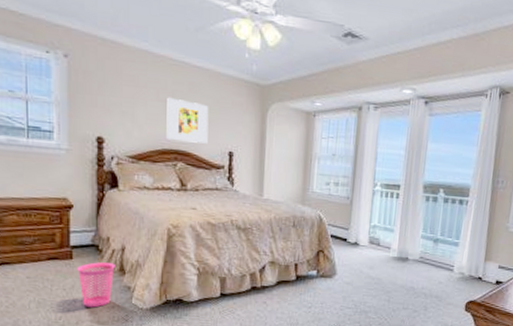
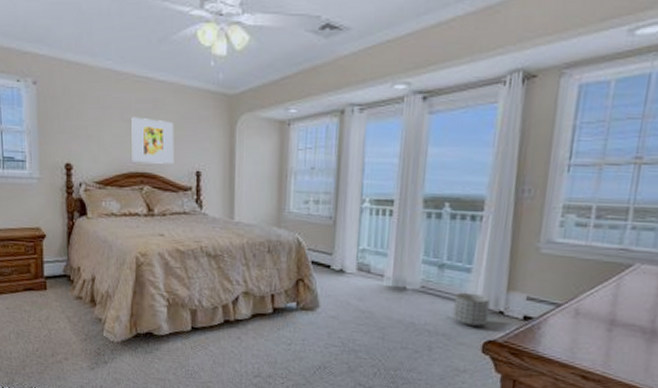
waste basket: present [77,262,115,308] -> none [51,293,86,340]
planter: none [444,262,472,290] -> present [453,292,490,327]

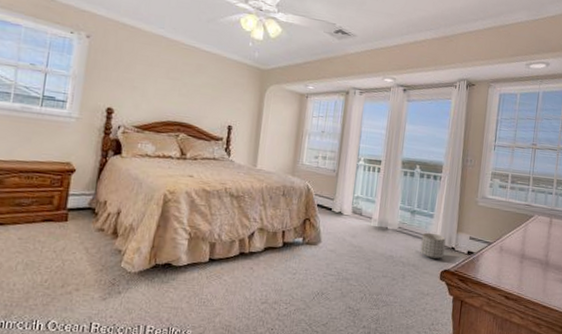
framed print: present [132,116,174,164] -> none [172,76,213,118]

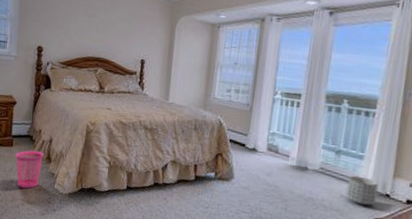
waste basket: none [70,225,109,271] -> present [15,150,44,189]

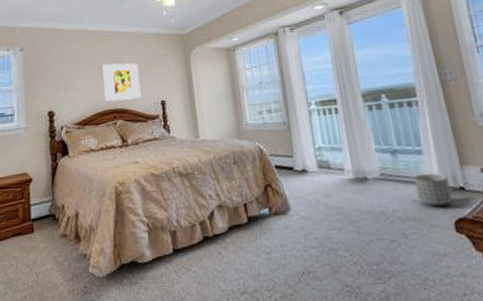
waste basket: present [15,150,44,189] -> none [38,231,71,283]
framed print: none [90,13,127,53] -> present [102,63,141,102]

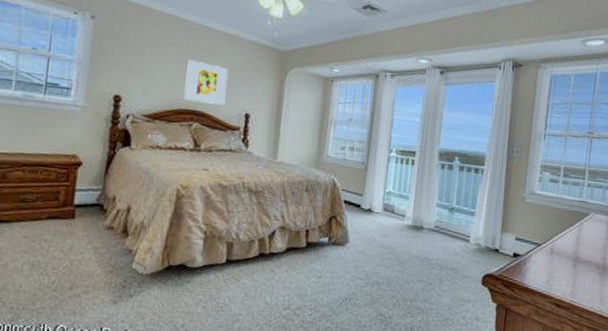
planter: present [414,173,452,207] -> none [459,232,489,262]

